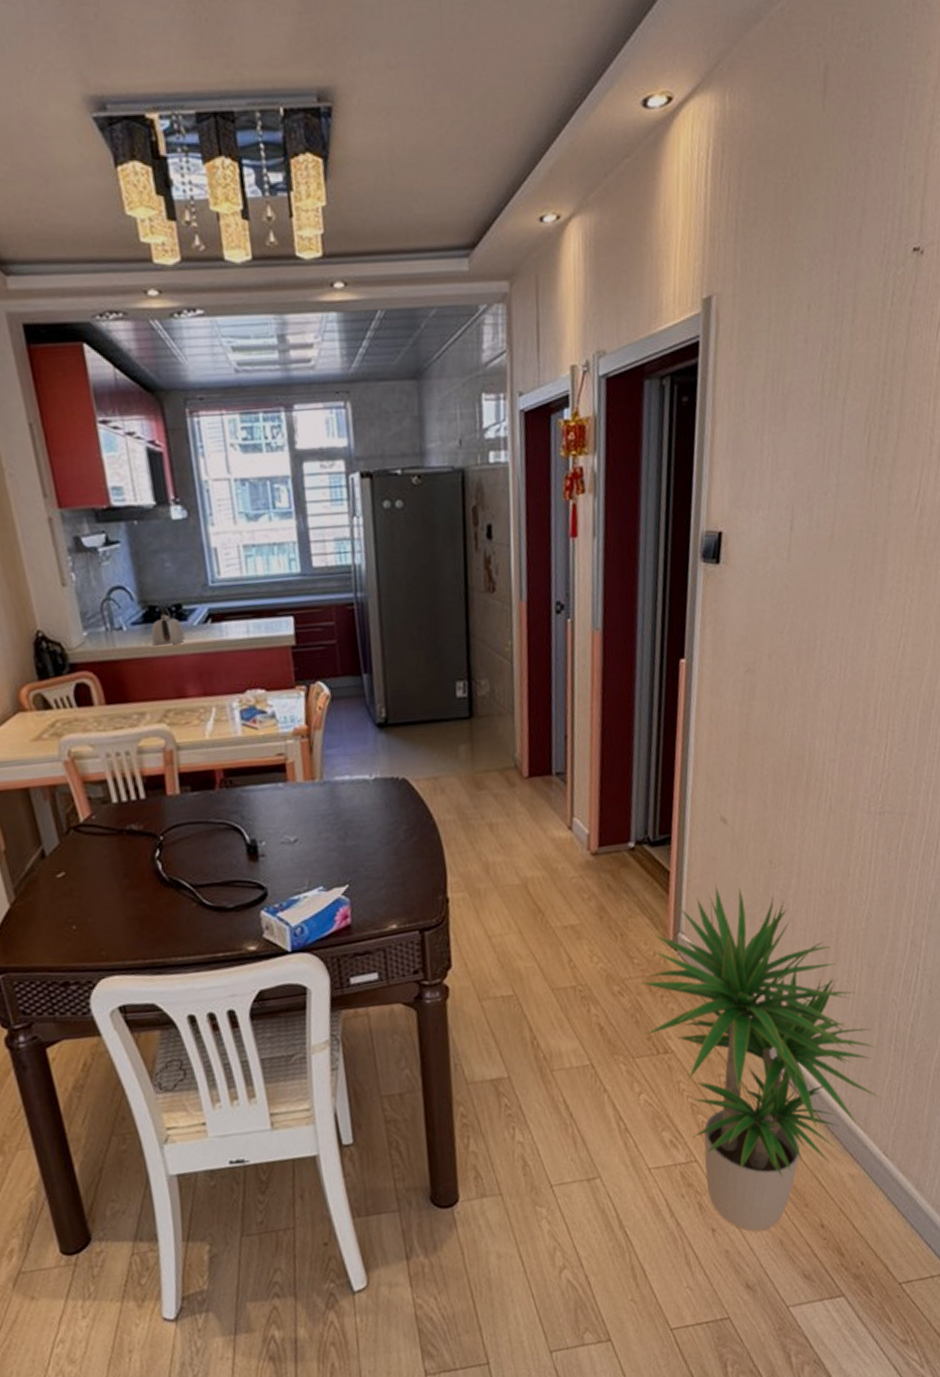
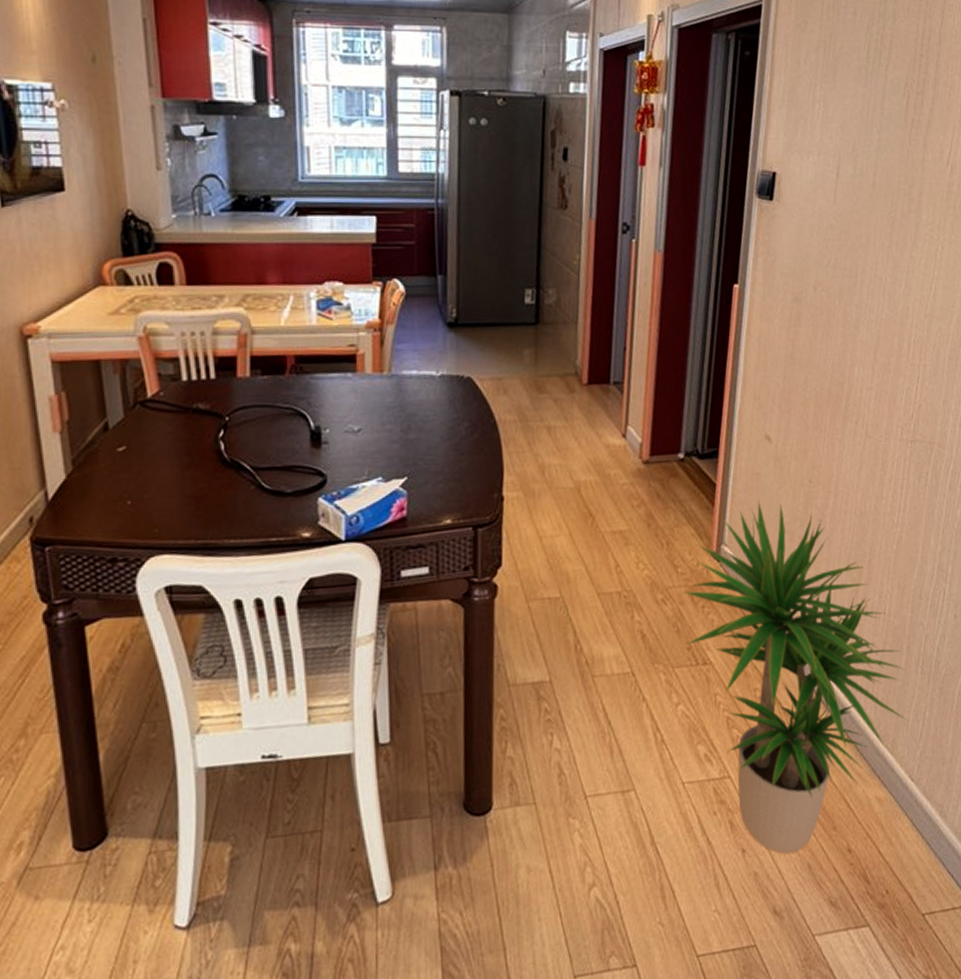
kettle: present [151,604,186,646] -> none [239,195,272,234]

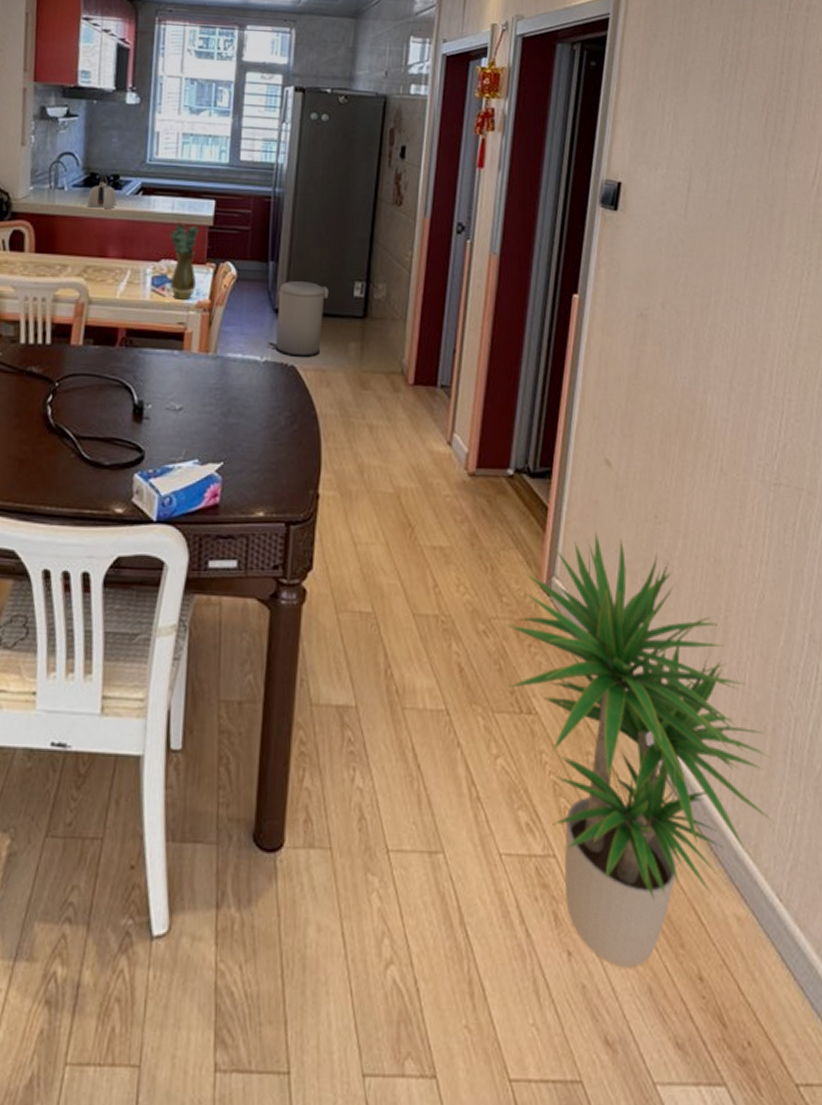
kettle: none [239,195,272,234] -> present [88,173,118,210]
vase: none [331,239,365,321] -> present [169,220,199,300]
pedal bin: none [441,292,499,369] -> present [267,280,328,358]

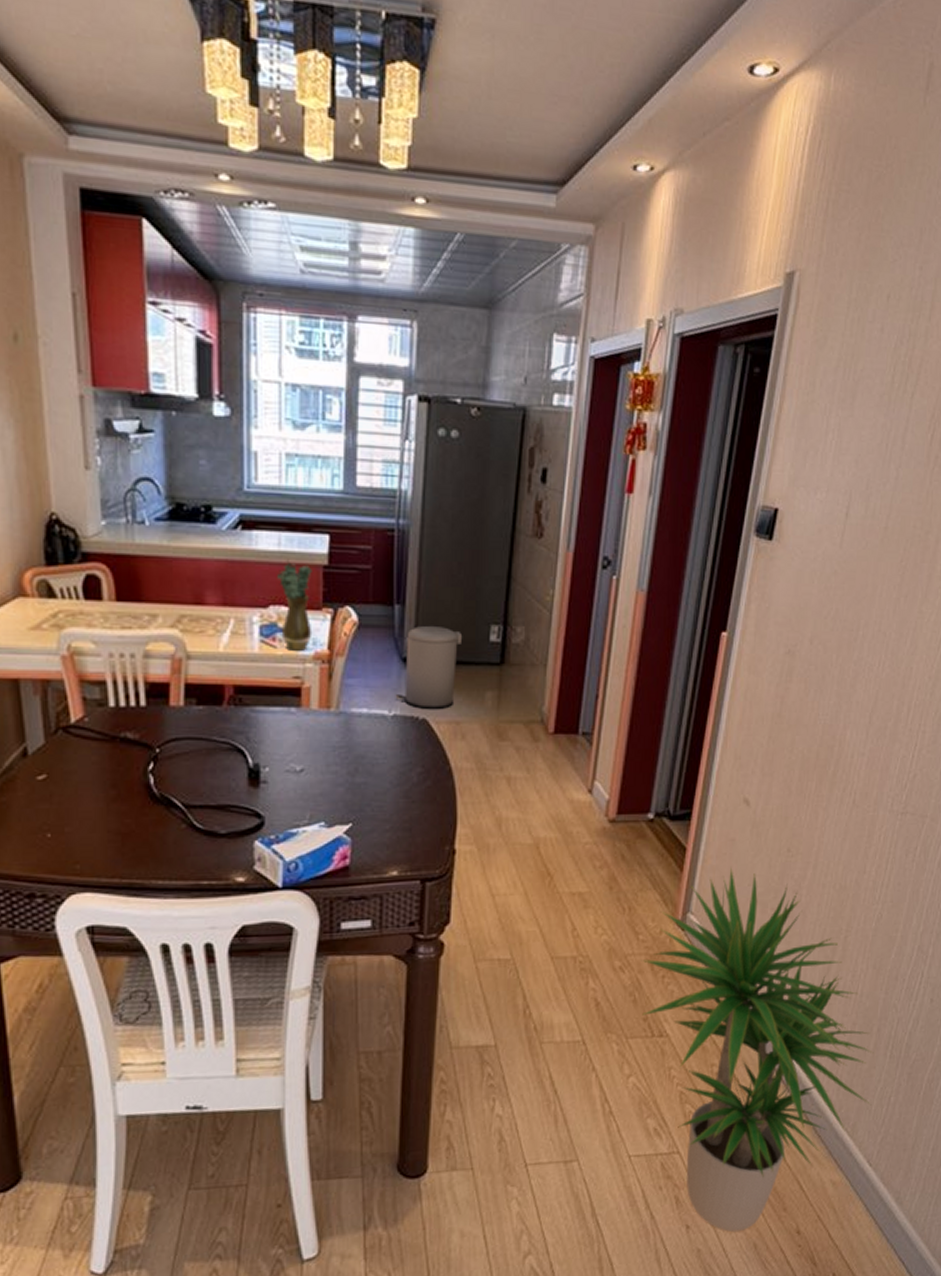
kettle: present [88,173,118,210] -> none [176,503,212,548]

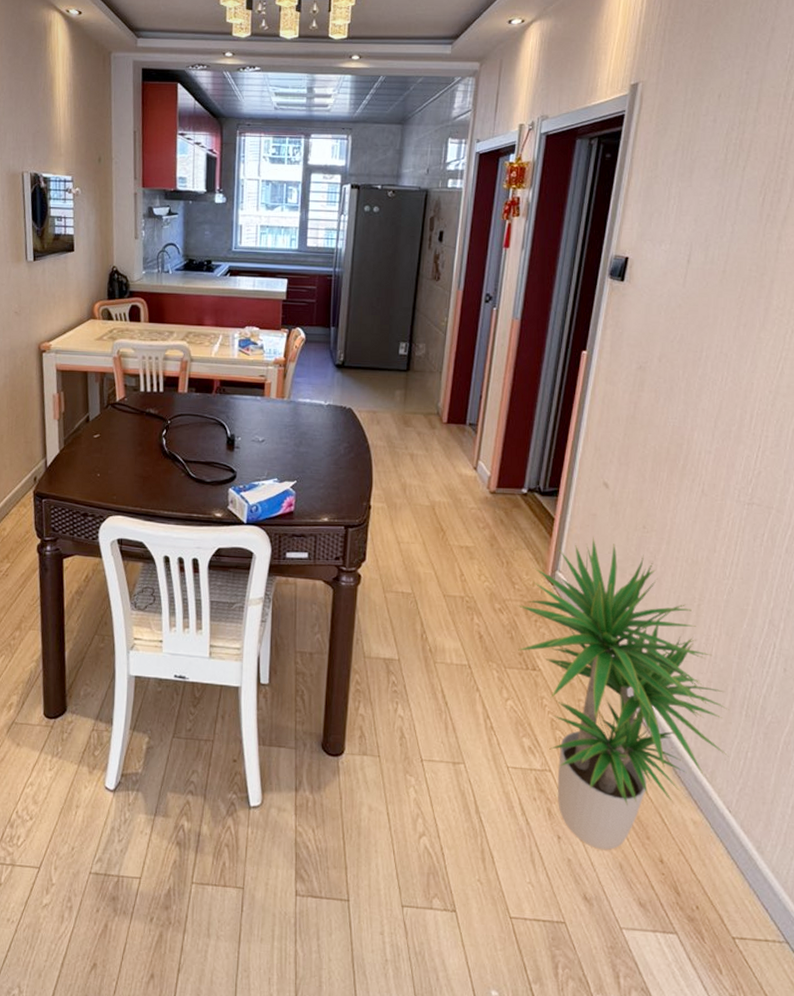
vase: present [277,559,313,651] -> none [252,295,275,358]
pedal bin: present [395,625,462,710] -> none [329,341,378,402]

